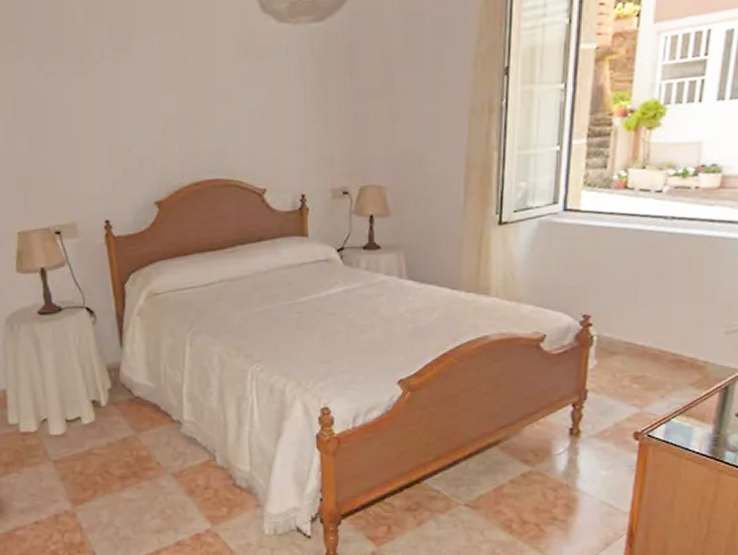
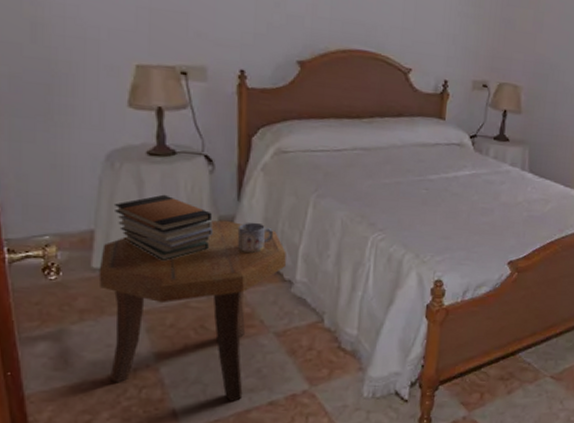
side table: none [14,367,173,543] -> present [98,220,286,401]
book stack: none [18,349,105,413] -> present [113,194,214,262]
mug: none [124,366,158,397] -> present [237,222,274,253]

